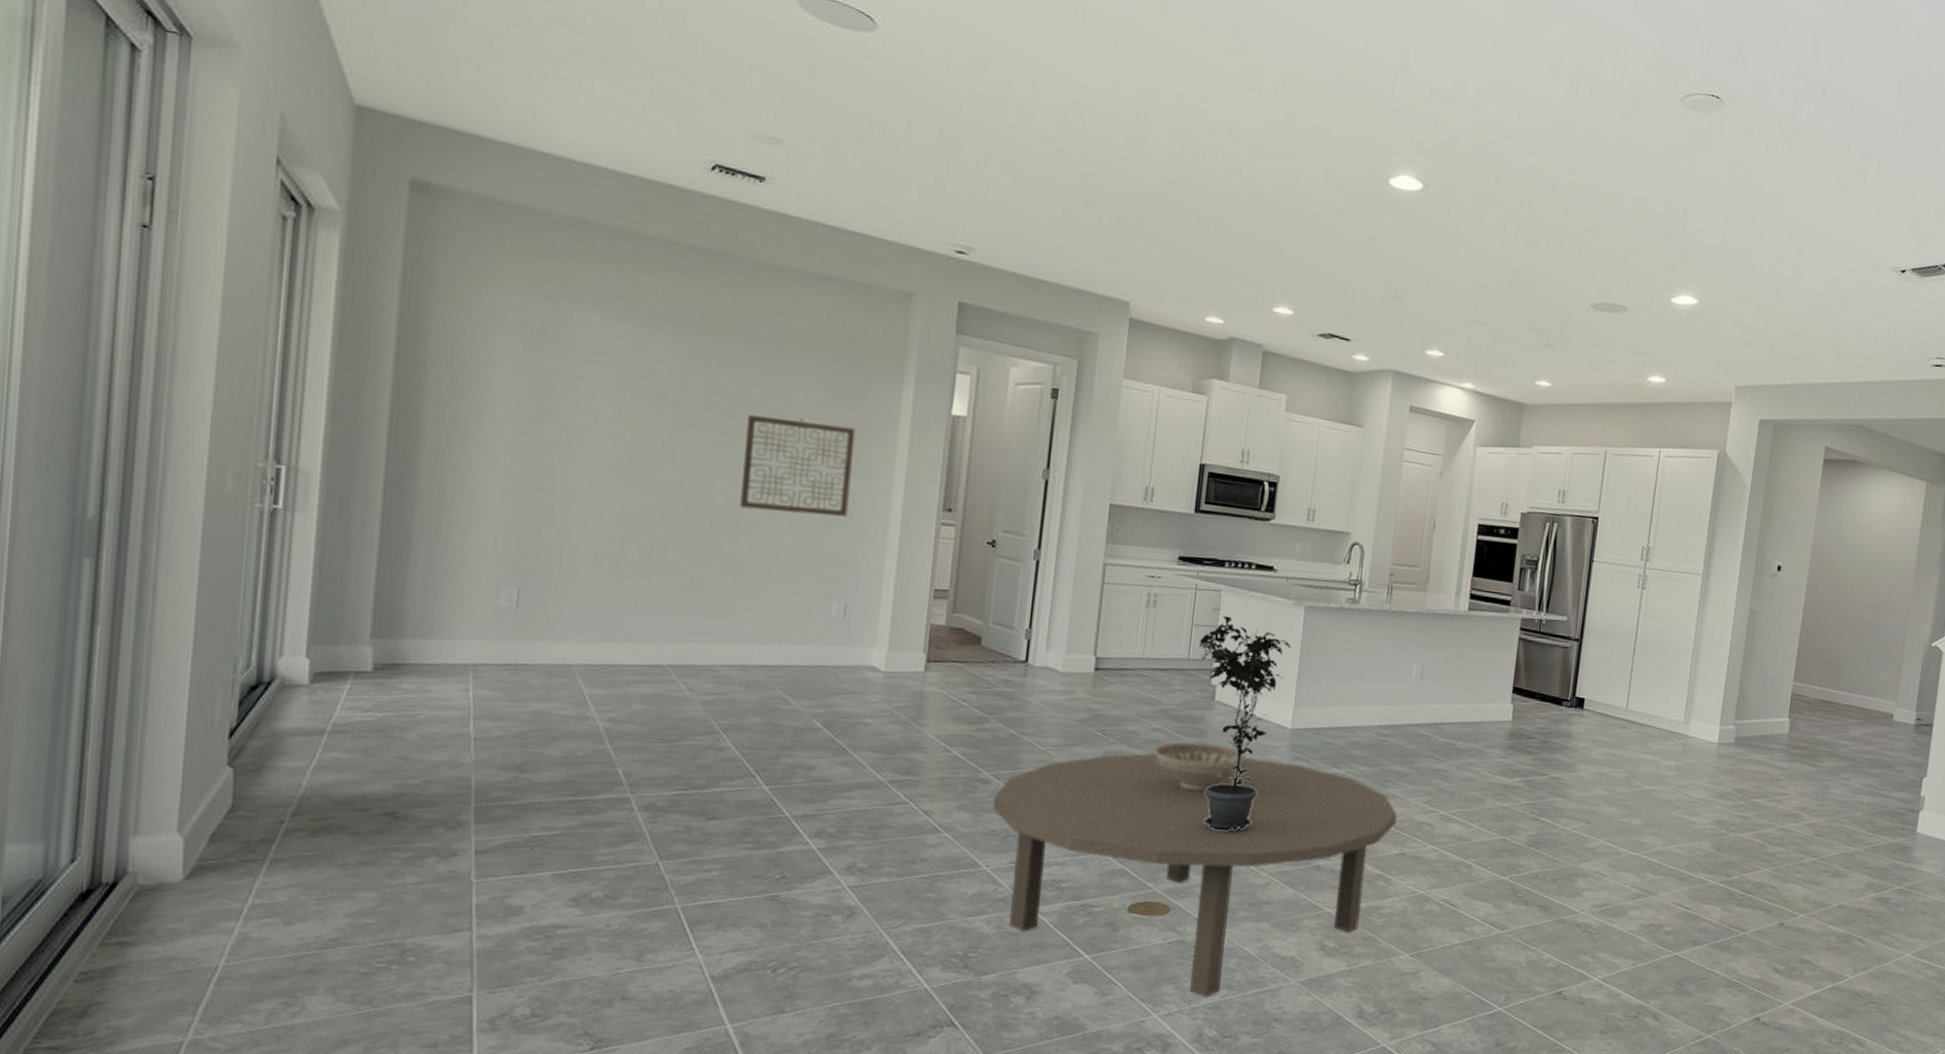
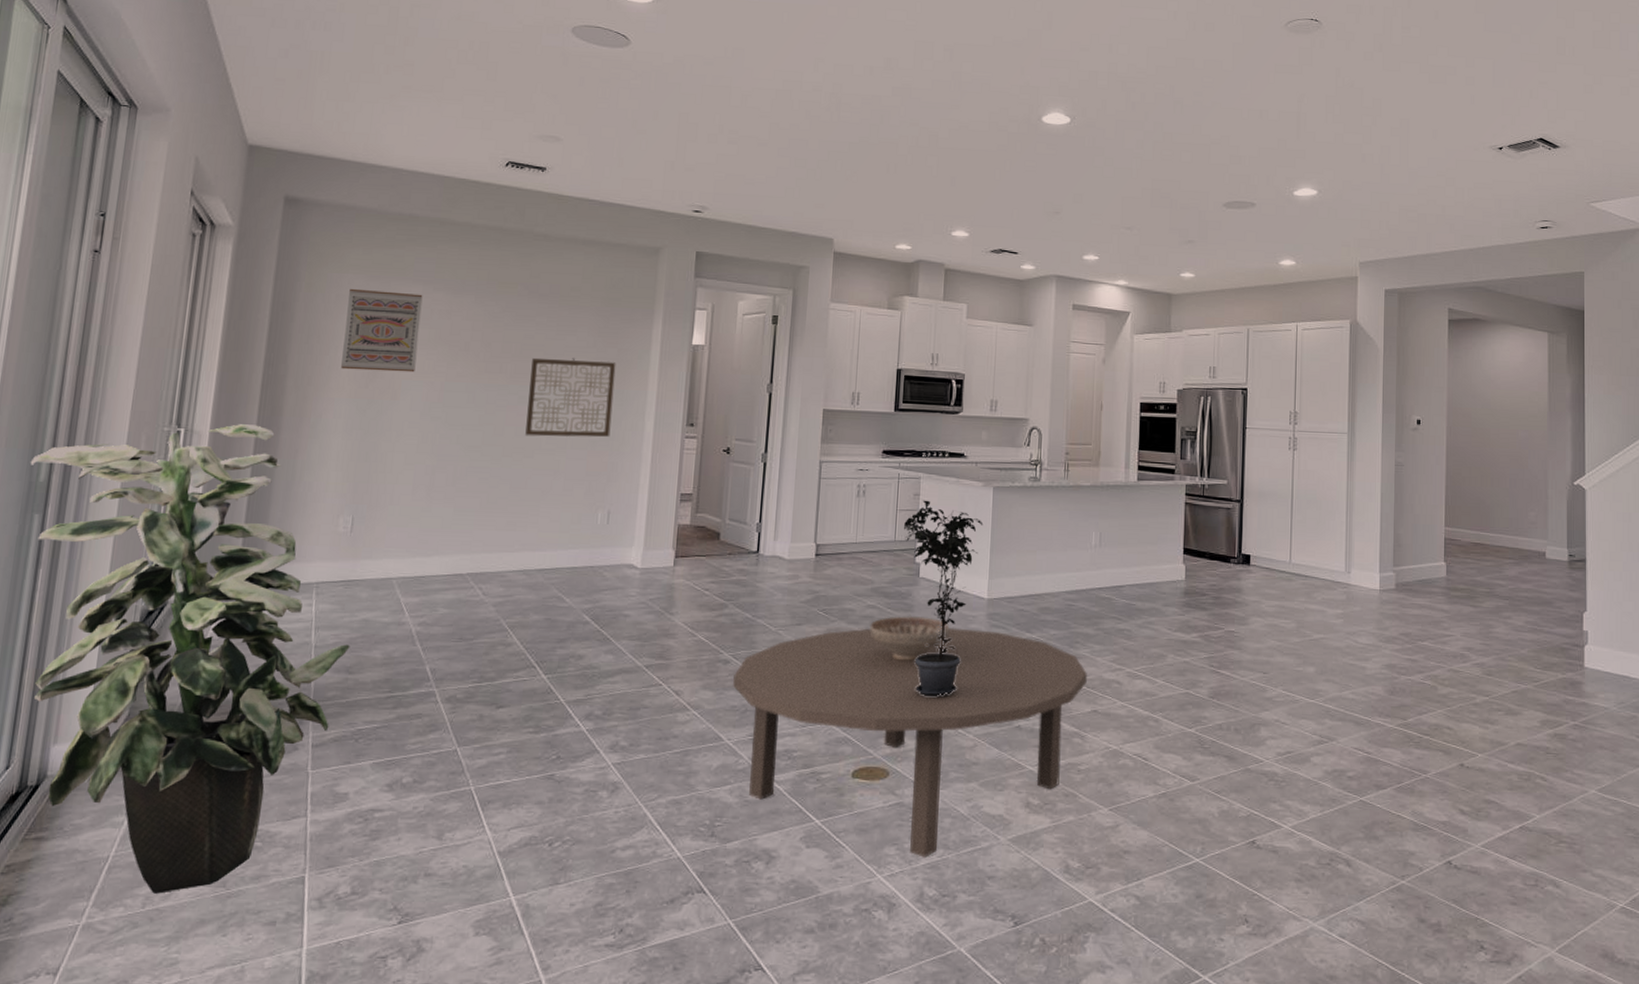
indoor plant: none [71,465,520,1010] -> present [30,424,350,894]
wall art: none [496,307,604,420] -> present [341,288,423,373]

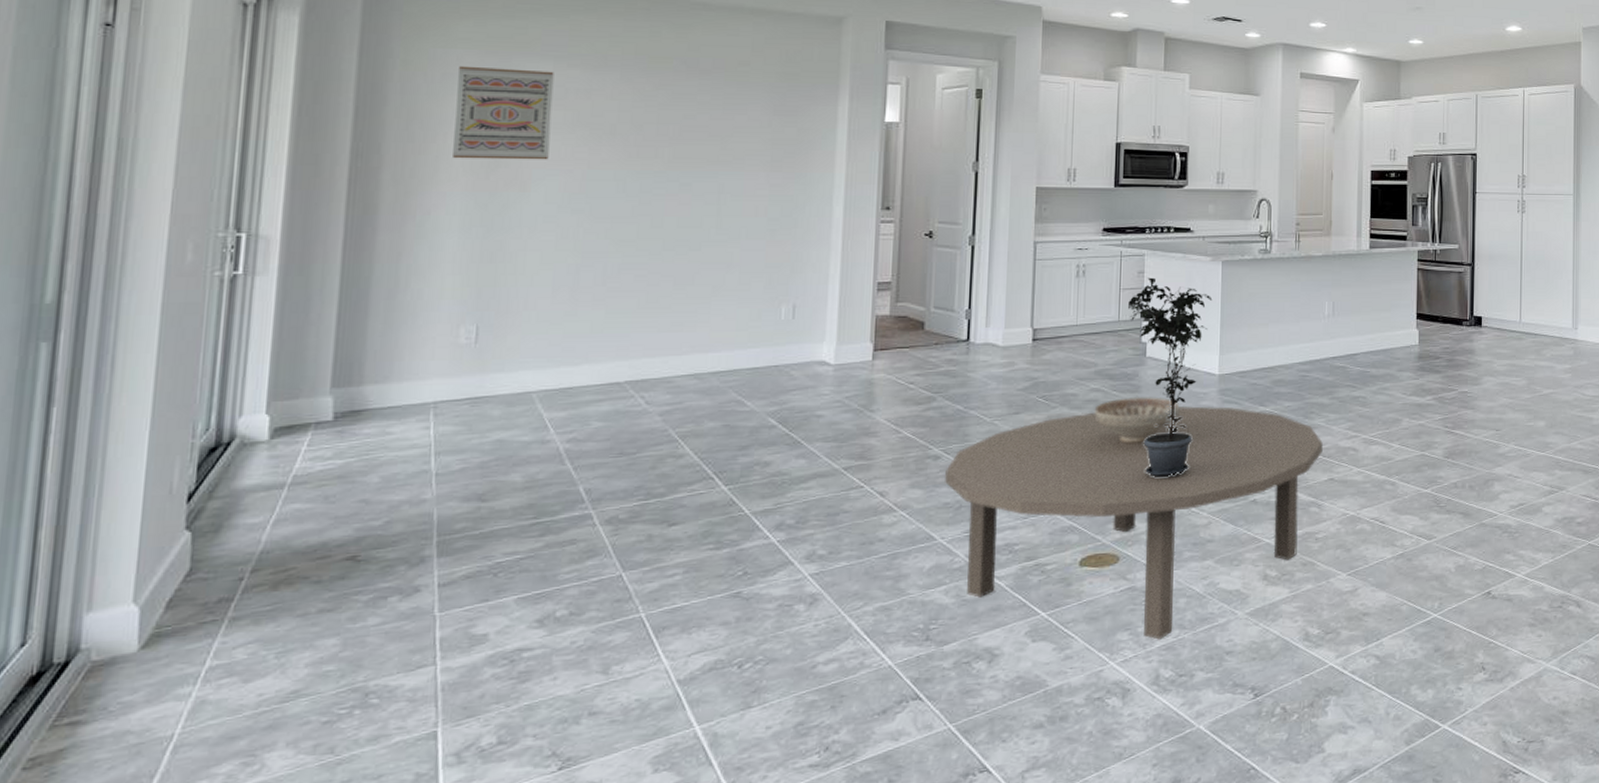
indoor plant: present [30,424,350,894] -> none [29,226,482,771]
wall art: present [525,357,616,437] -> none [690,139,796,227]

